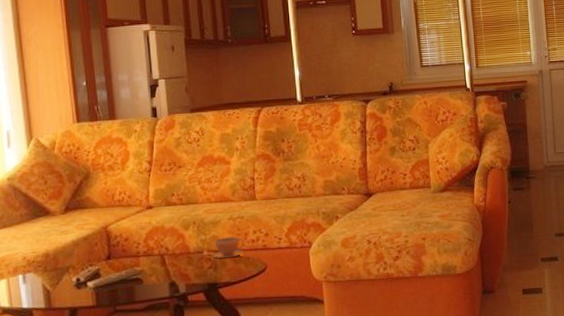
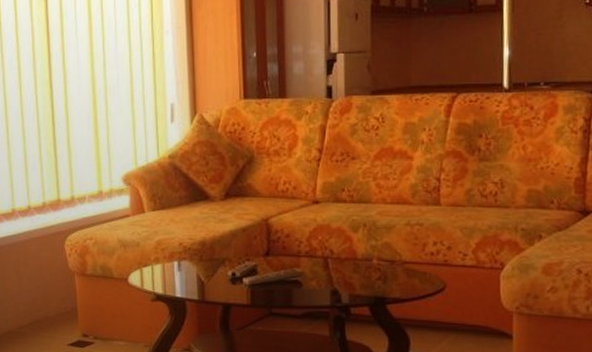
teacup: present [212,236,245,259] -> none [383,246,422,271]

